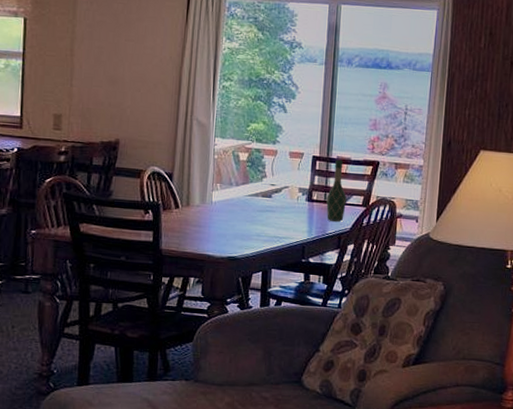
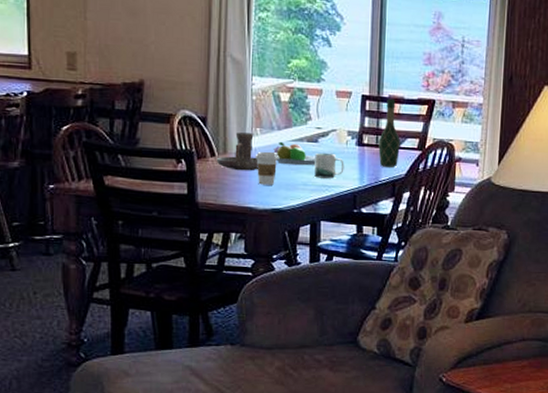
candle holder: none [180,187,218,222] -> present [216,132,259,171]
coffee cup: none [214,204,236,235] -> present [255,151,278,185]
fruit bowl: none [231,196,270,219] -> present [273,141,316,166]
mug: none [267,206,295,231] -> present [314,152,344,179]

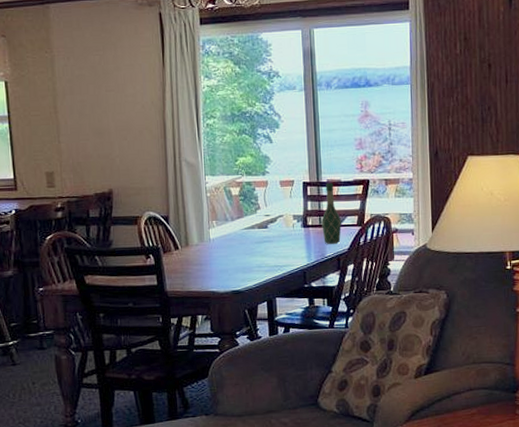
candle holder: present [216,132,259,171] -> none [180,226,217,260]
coffee cup: present [255,151,278,185] -> none [213,240,234,271]
fruit bowl: present [273,141,316,166] -> none [229,230,268,251]
mug: present [314,152,344,179] -> none [266,236,293,260]

